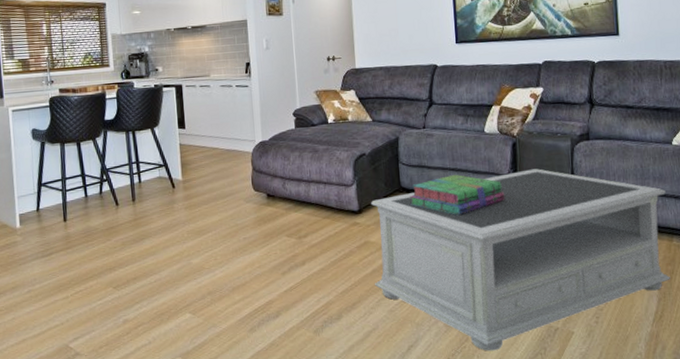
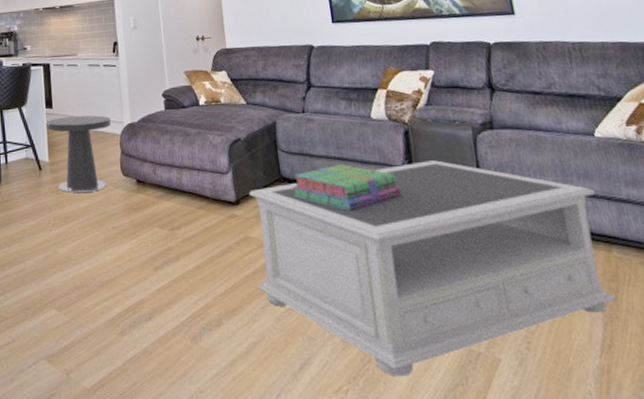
side table: none [179,134,243,208] -> present [46,115,111,193]

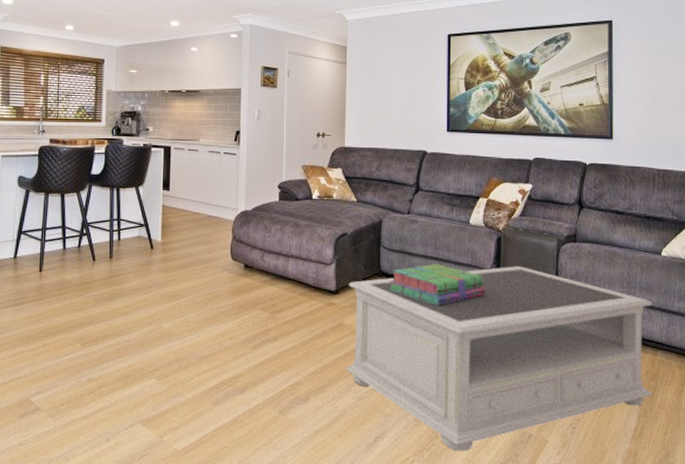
side table: present [46,115,111,193] -> none [162,199,225,273]

